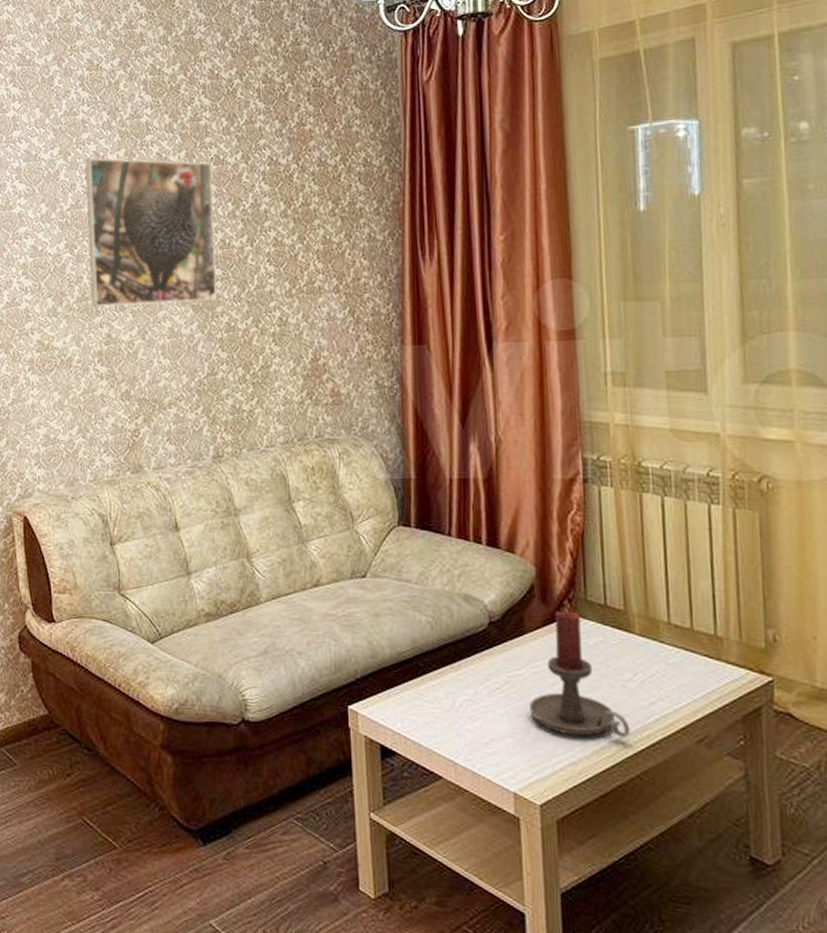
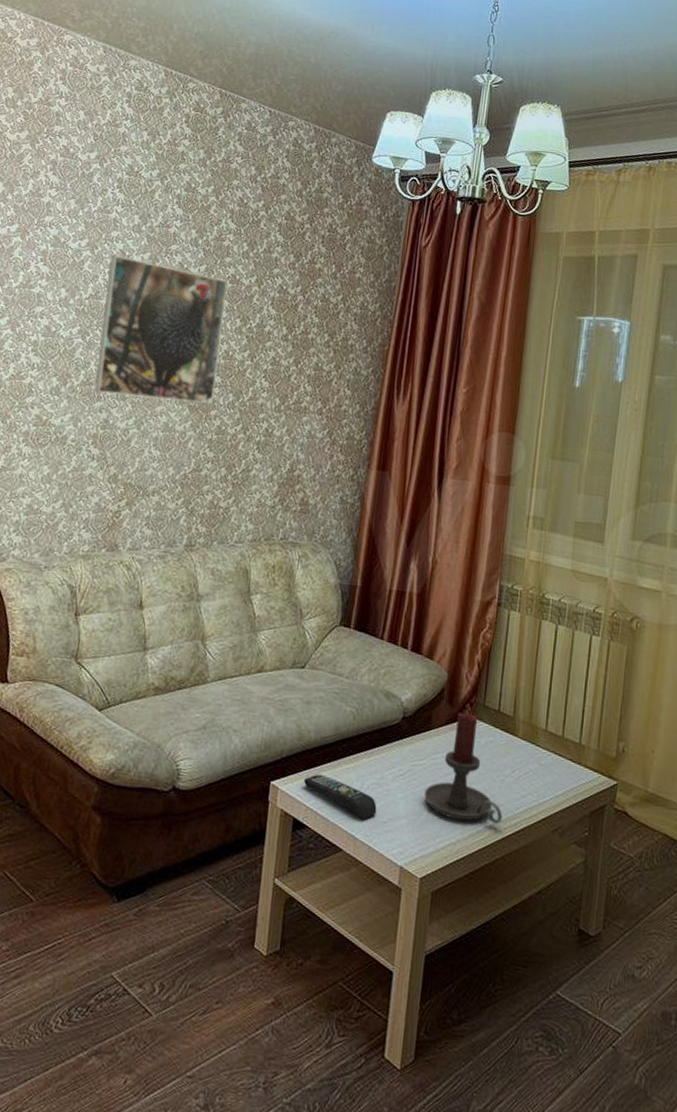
remote control: none [386,693,476,742] -> present [304,773,377,819]

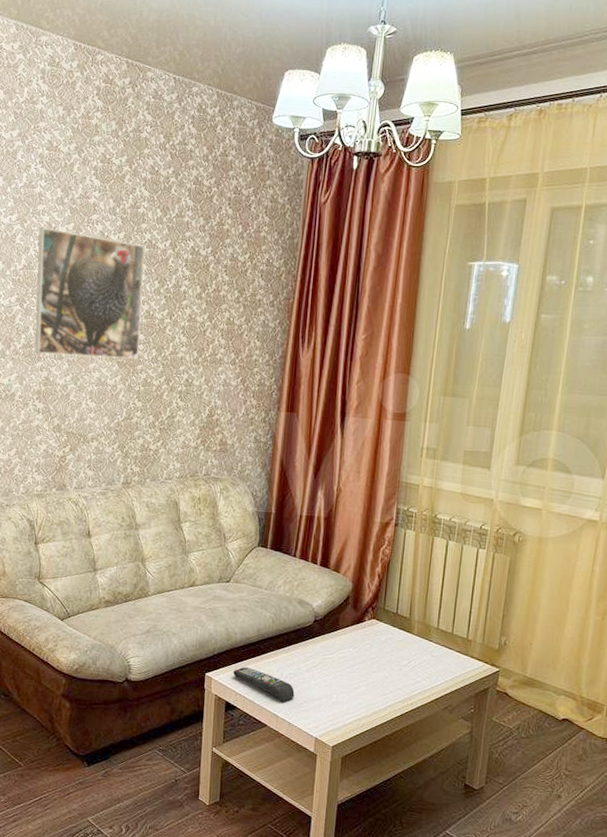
candle holder: present [424,712,503,824] -> none [334,615,401,704]

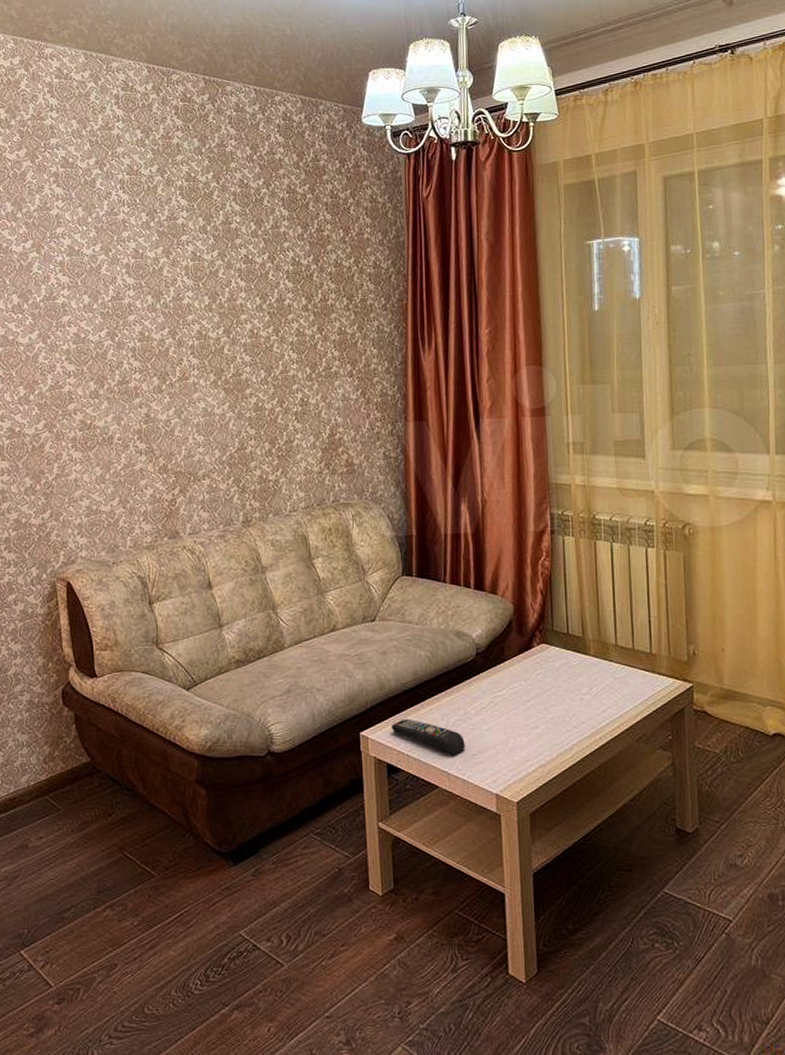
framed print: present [34,227,145,359] -> none [125,254,247,389]

